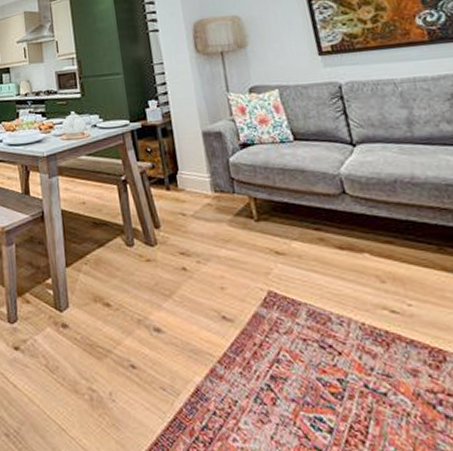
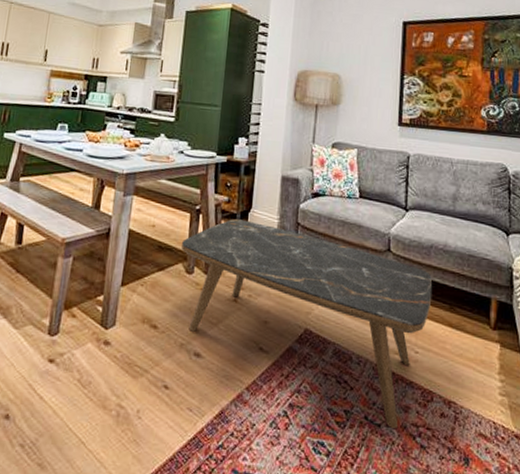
coffee table: none [116,183,414,398] -> present [181,219,433,430]

